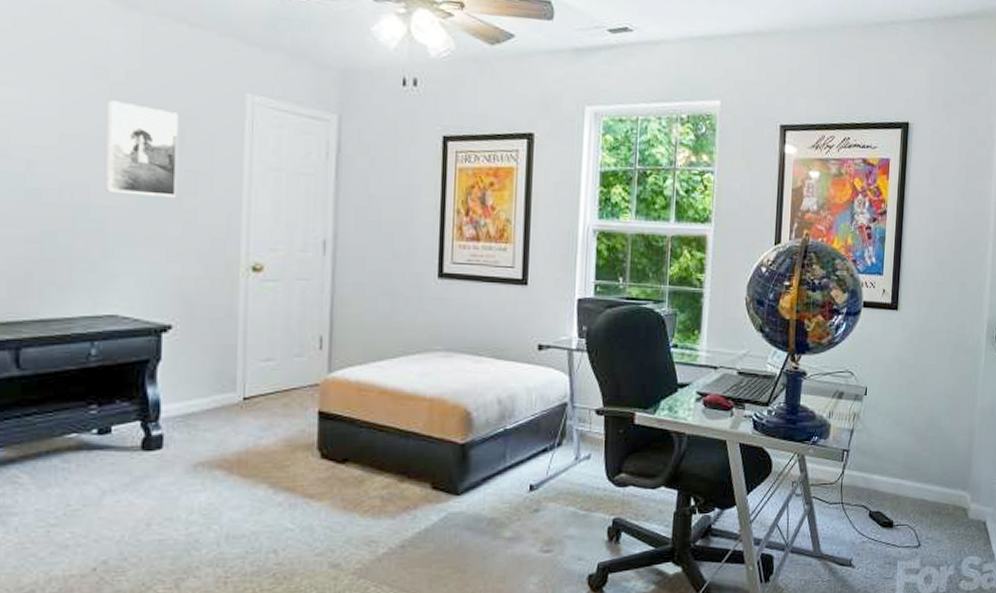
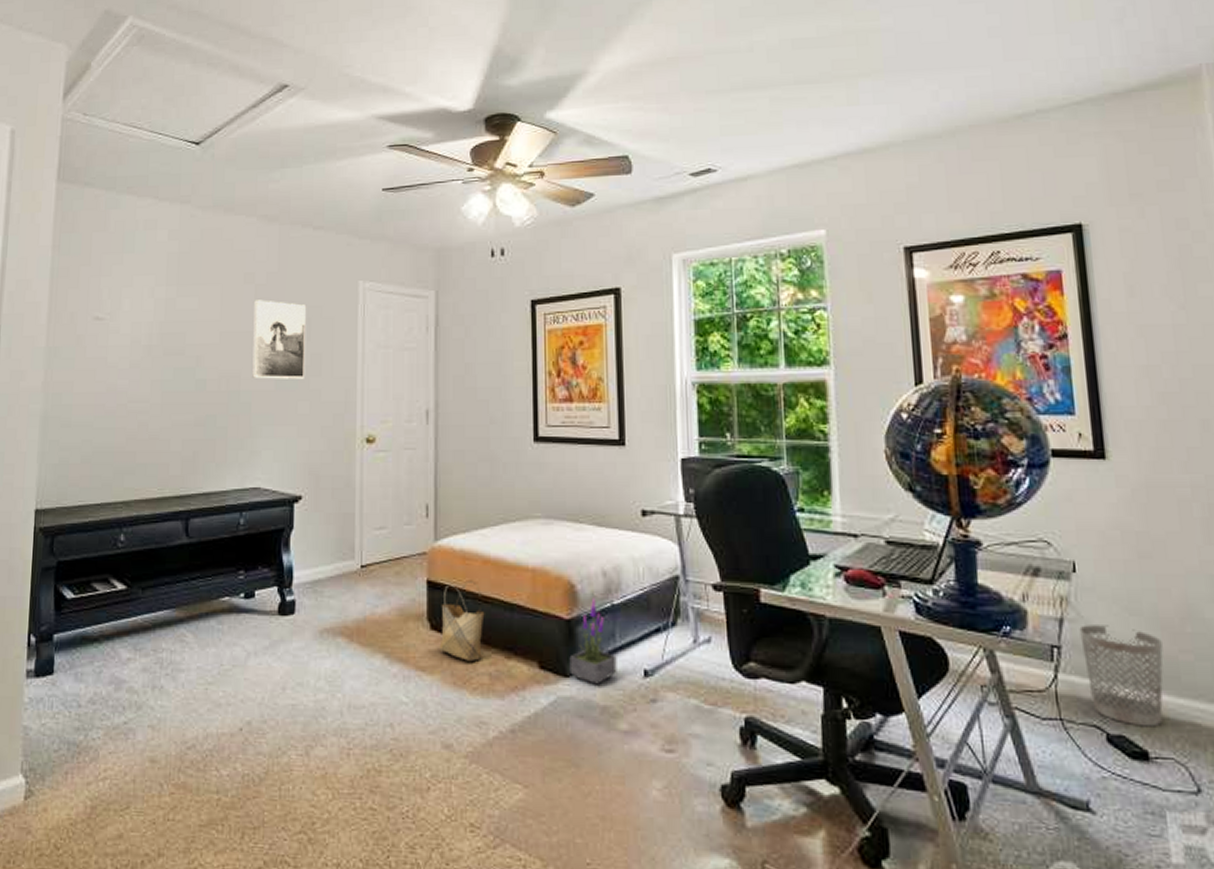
woven basket: none [329,410,379,486] -> present [439,580,485,661]
potted plant: none [461,424,506,501] -> present [569,598,617,685]
wastebasket: none [862,433,913,505] -> present [1079,625,1164,727]

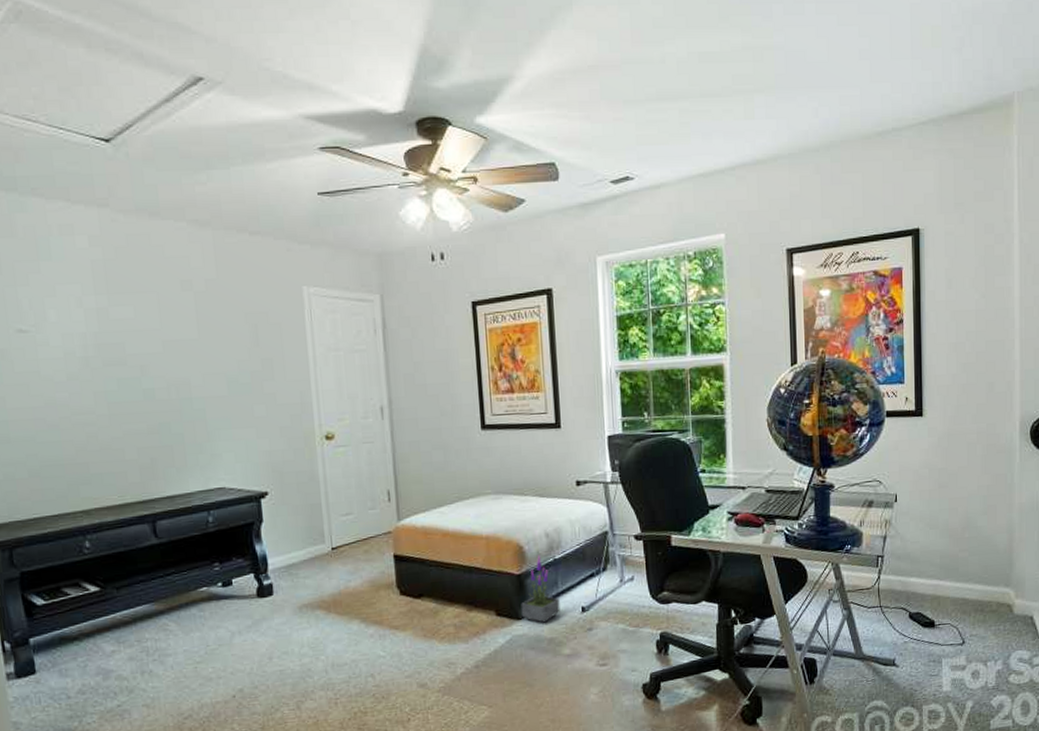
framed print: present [252,300,307,379] -> none [195,307,257,386]
woven basket: present [439,580,485,661] -> none [408,551,447,617]
wastebasket: present [1079,625,1164,727] -> none [897,537,949,605]

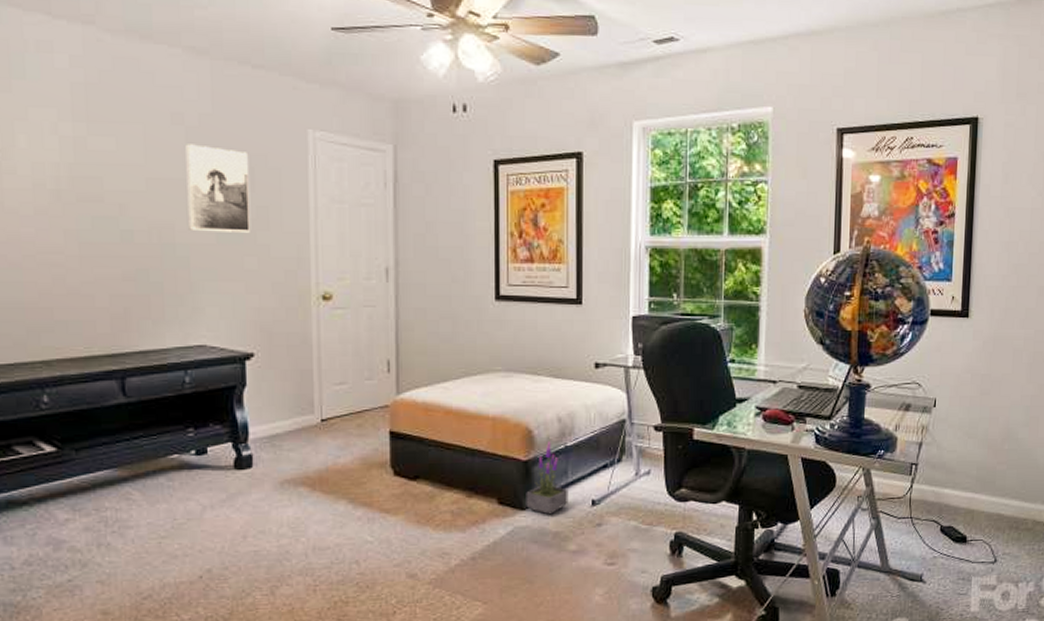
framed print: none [195,307,257,386] -> present [185,144,250,233]

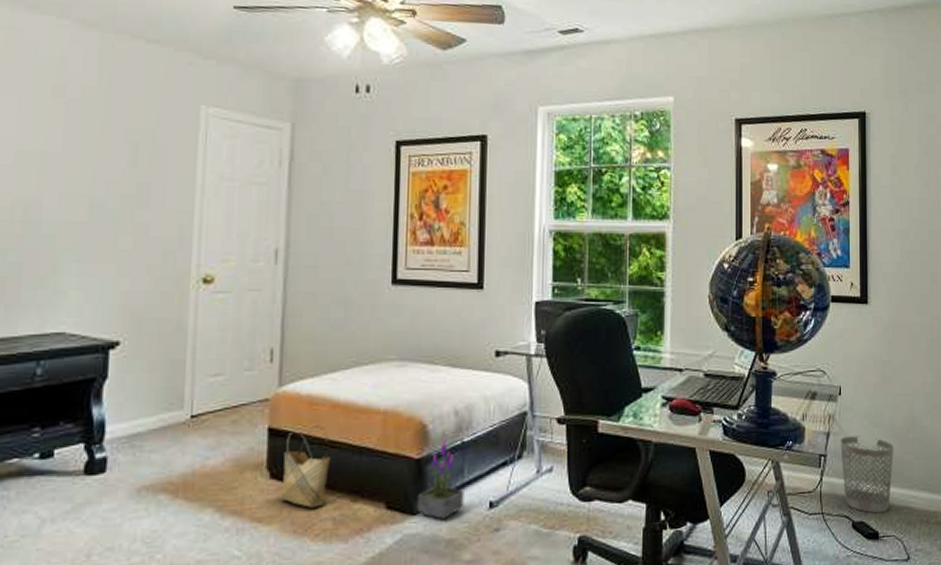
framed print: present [185,144,250,233] -> none [58,116,134,210]
woven basket: none [403,429,447,502] -> present [279,425,331,508]
wastebasket: none [932,446,987,519] -> present [840,436,894,514]

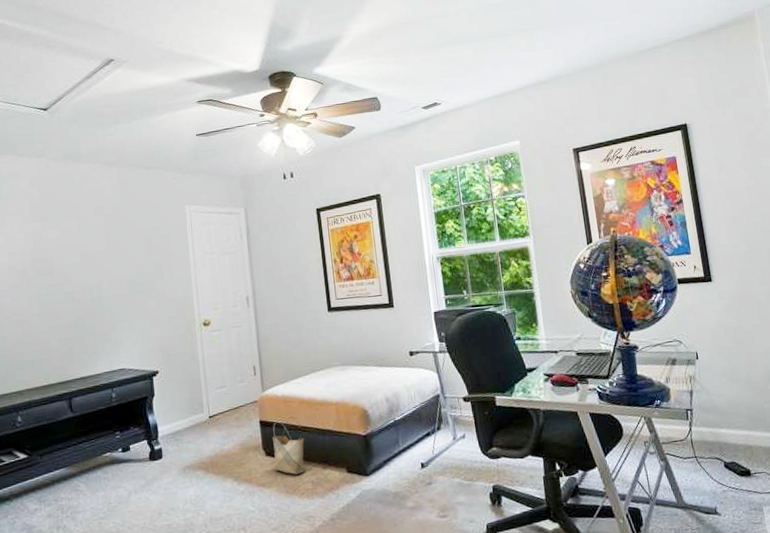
potted plant: present [417,437,464,520] -> none [368,418,403,479]
wastebasket: present [840,436,894,514] -> none [703,391,757,455]

